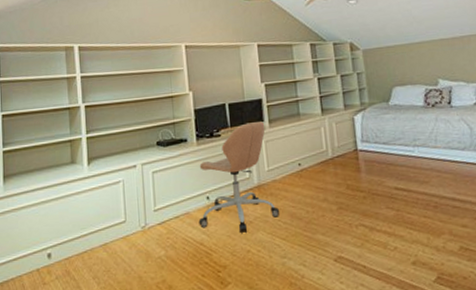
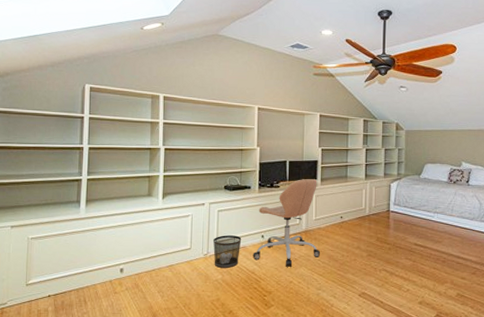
waste bin: none [151,200,184,242] -> present [213,235,242,268]

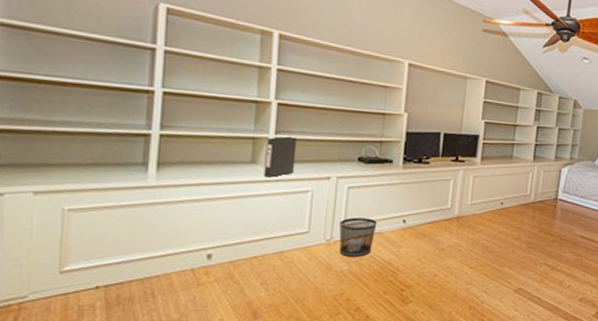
binder: none [157,173,179,207] -> present [263,136,298,178]
office chair: present [252,179,321,267] -> none [390,155,477,258]

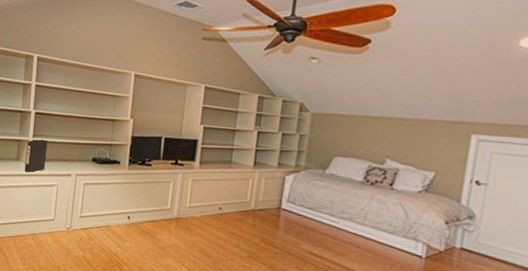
waste bin: present [339,217,377,257] -> none [76,210,107,246]

